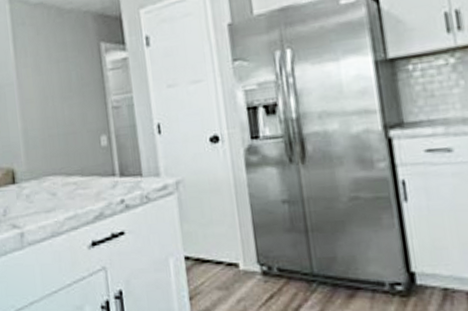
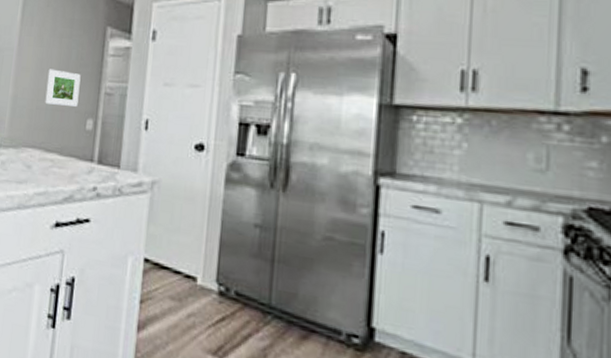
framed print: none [52,94,89,130] -> present [45,69,81,107]

